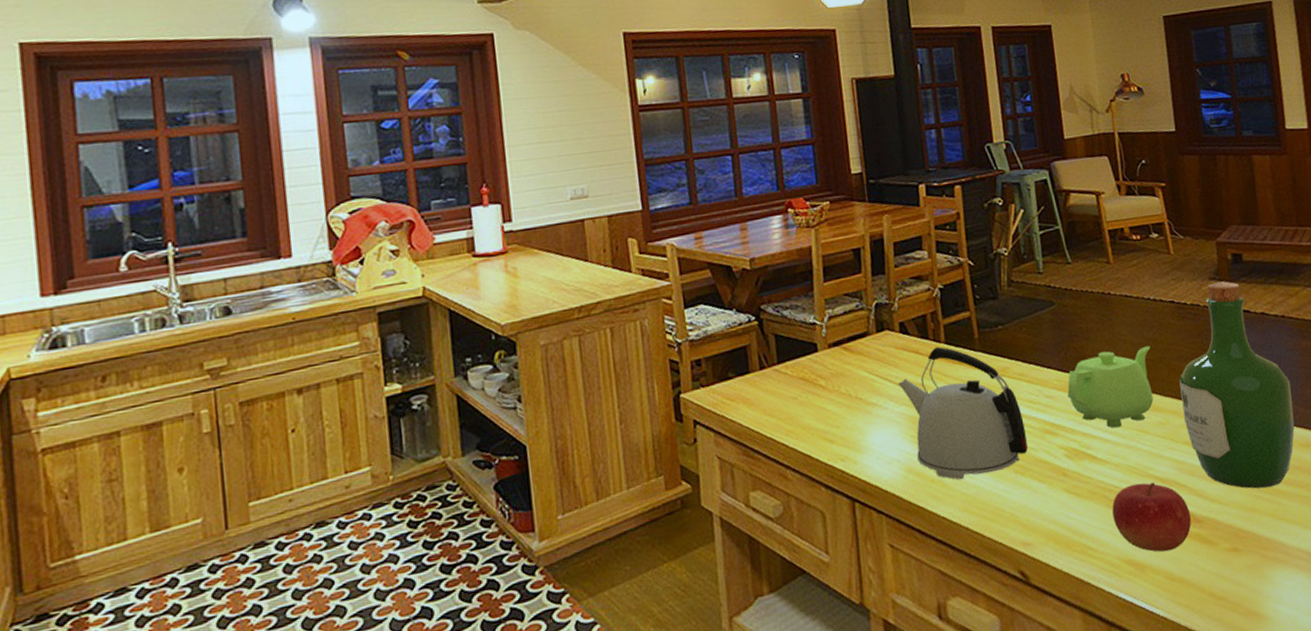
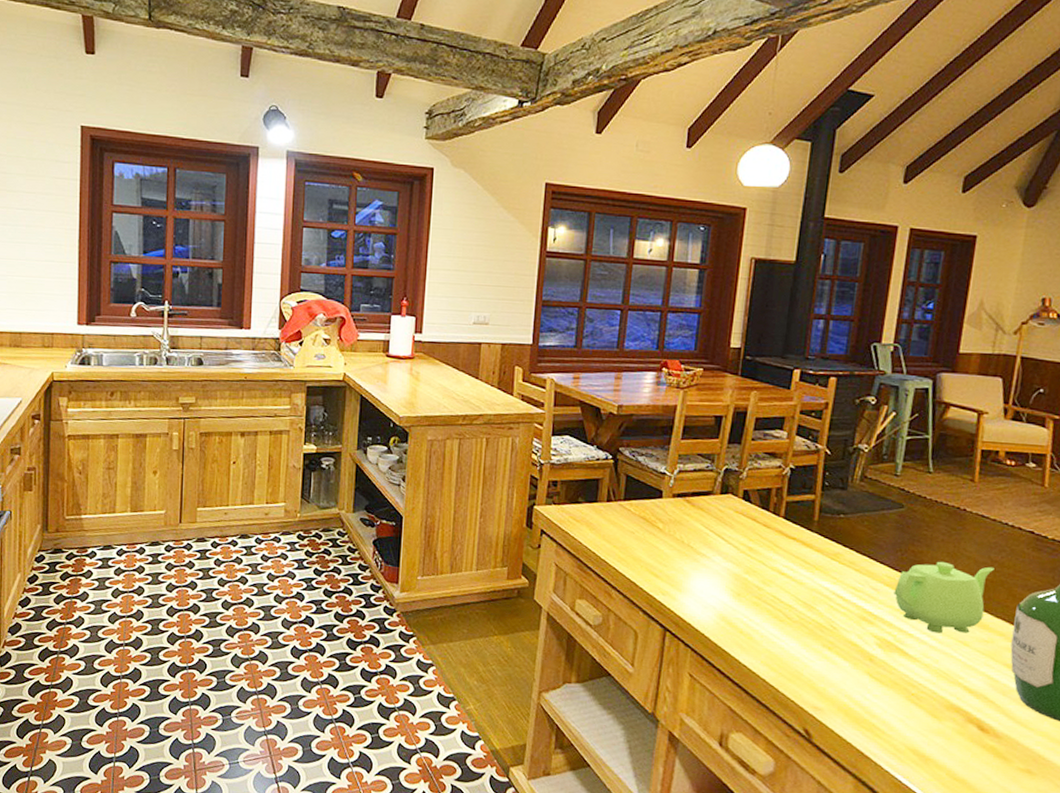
kettle: present [898,347,1029,480] -> none [730,519,844,641]
fruit: present [1112,482,1191,552] -> none [909,686,991,754]

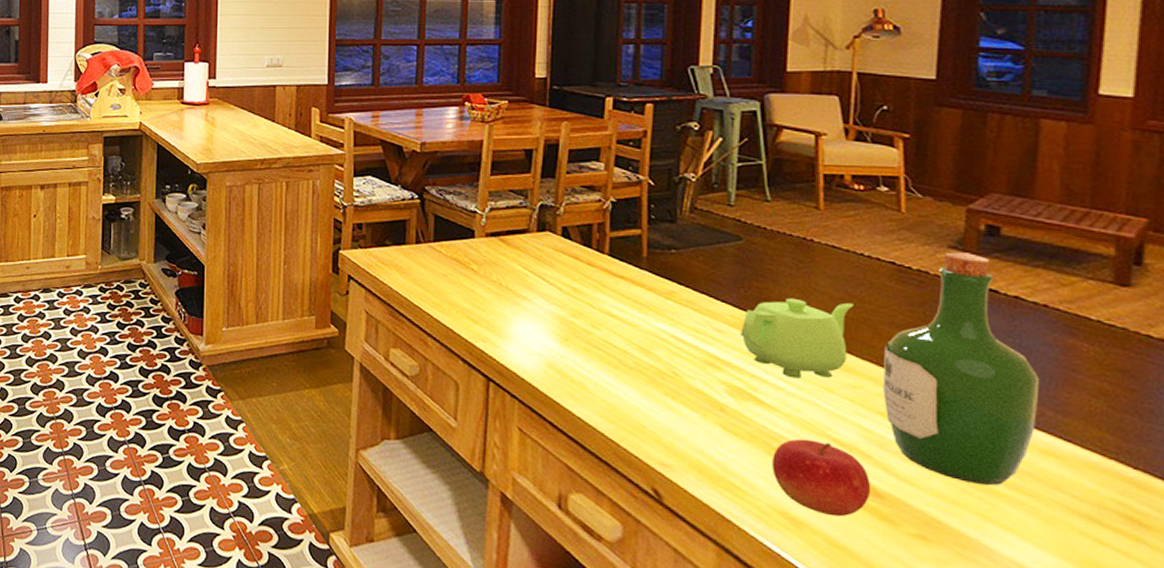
fruit: none [909,686,991,754] -> present [772,438,870,517]

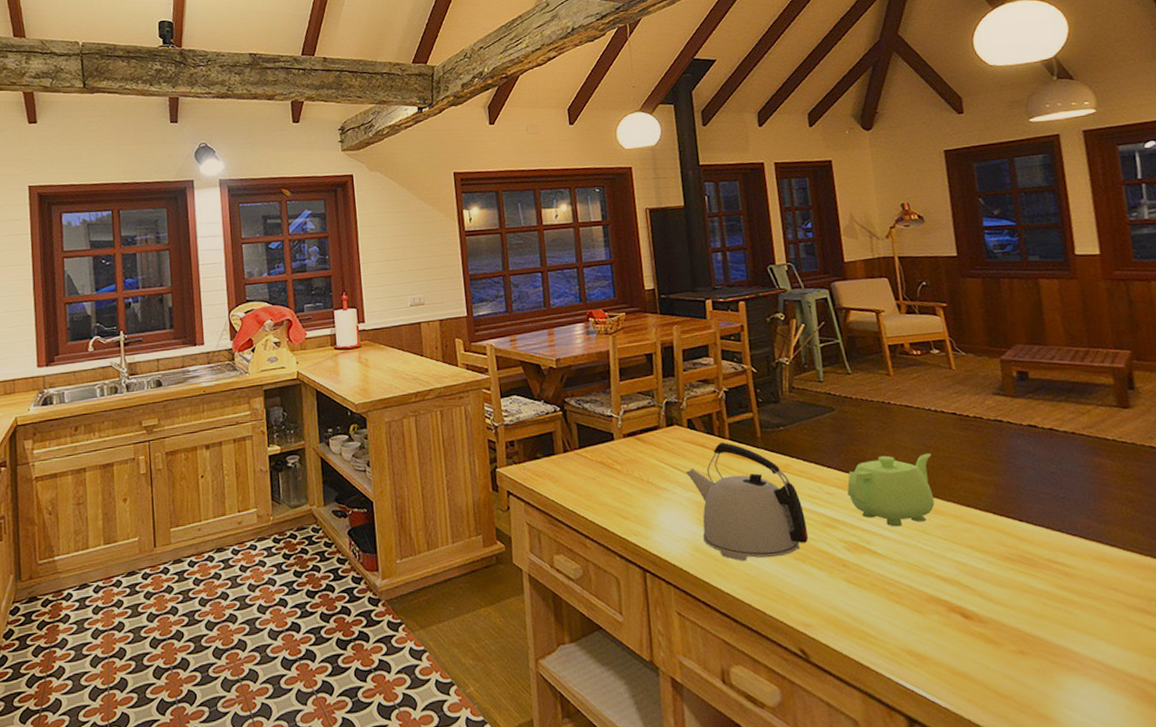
kettle: none [552,257,685,389] -> present [686,442,809,561]
fruit: present [772,438,870,517] -> none [892,580,975,647]
wine bottle: present [883,252,1040,486] -> none [961,396,1087,597]

